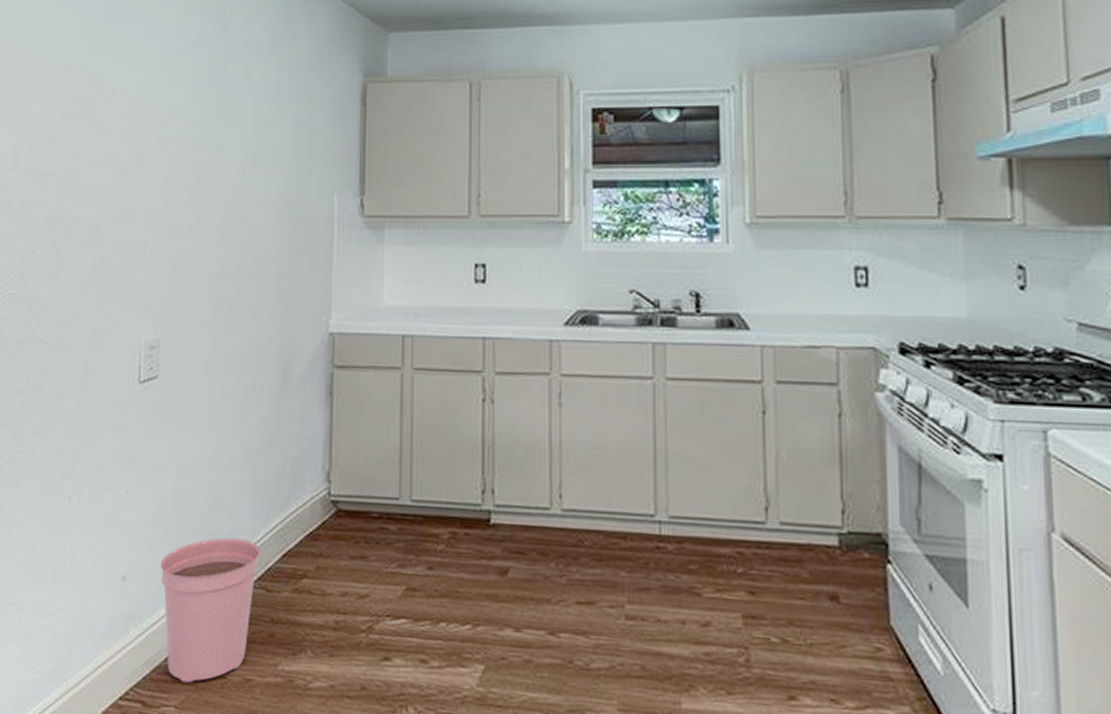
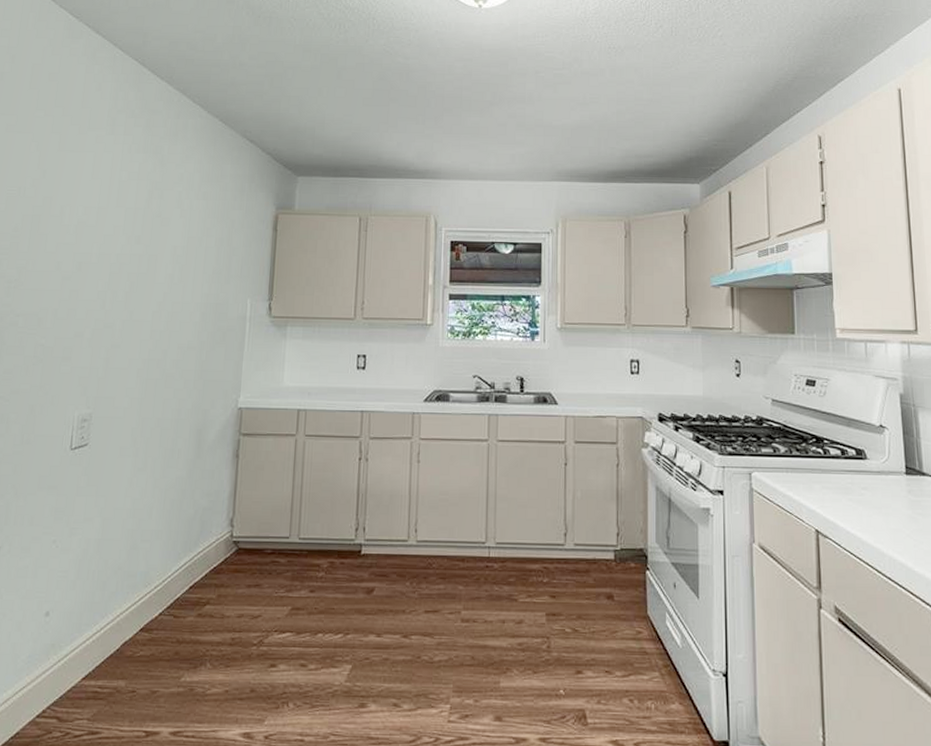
plant pot: present [160,537,260,683] -> none [81,575,170,698]

